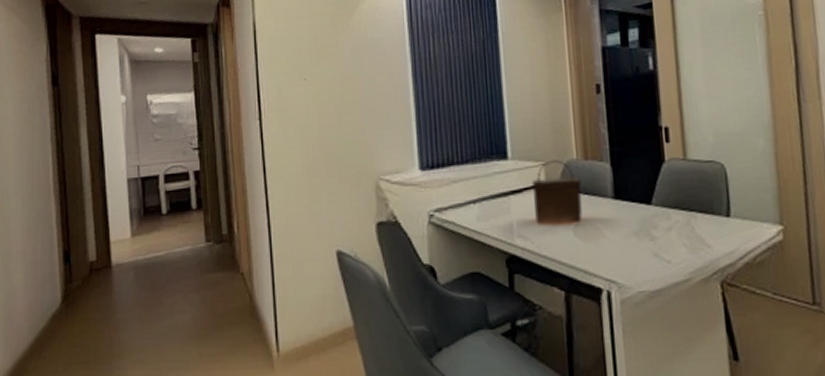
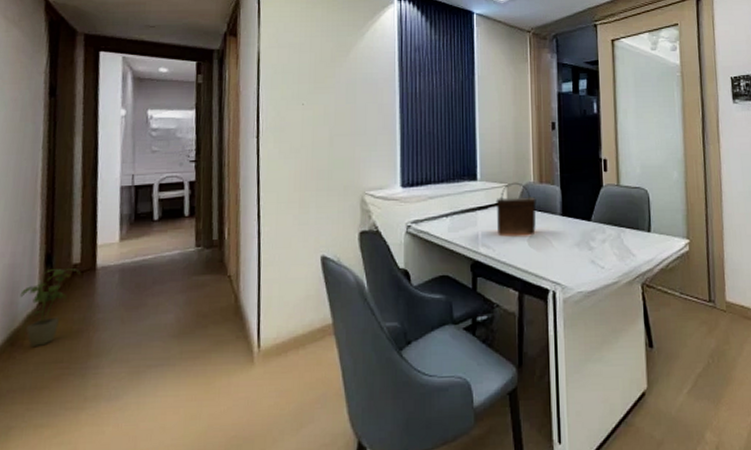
house plant: none [44,266,97,347] -> present [20,268,81,348]

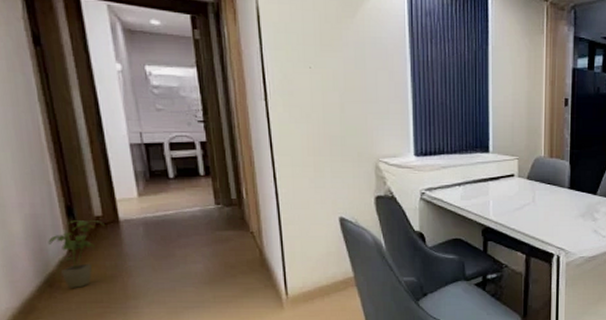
handbag: present [496,182,536,237] -> none [507,156,546,206]

